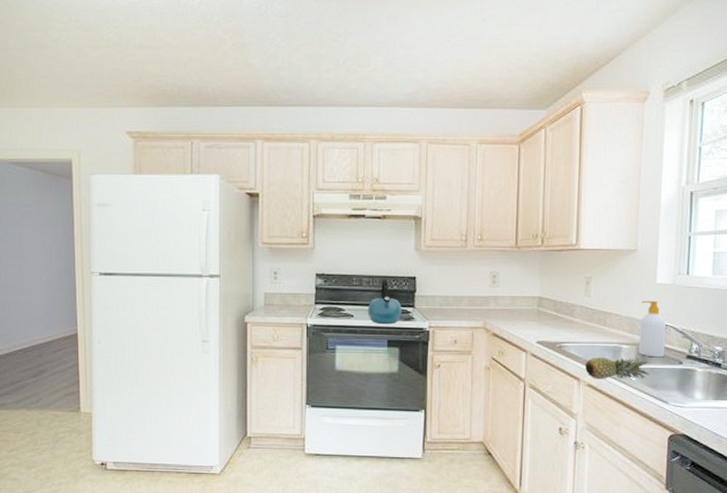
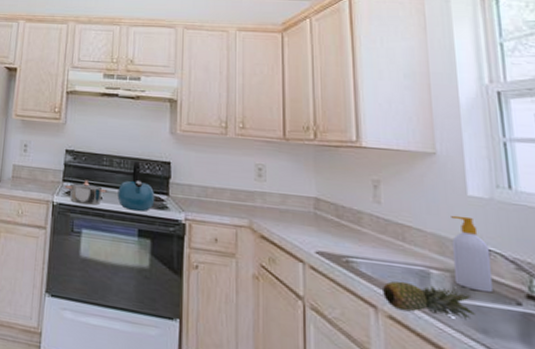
cooking pot: none [317,300,359,324] -> present [64,179,108,206]

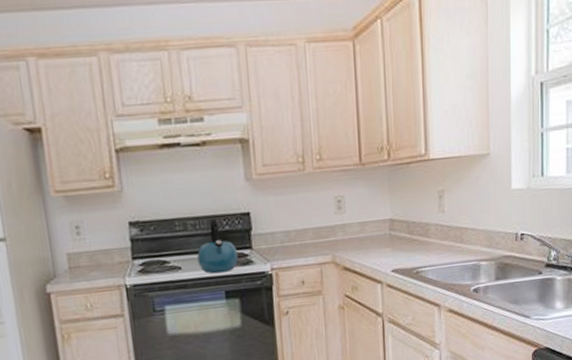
cooking pot: present [64,179,108,206] -> none [135,251,187,282]
fruit: present [383,281,475,320] -> none [445,273,510,303]
soap bottle: present [451,215,494,293] -> none [497,208,524,271]

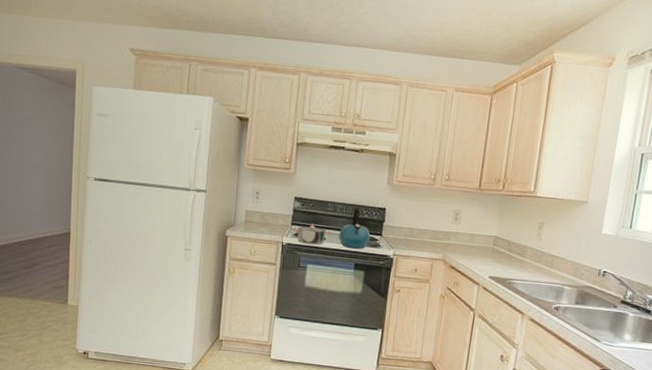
cooking pot: none [135,251,187,282] -> present [293,223,331,246]

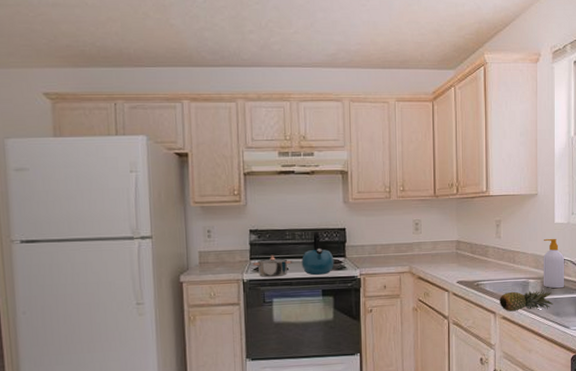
fruit: none [530,295,587,319] -> present [500,290,553,312]
soap bottle: none [578,248,607,301] -> present [543,238,565,289]

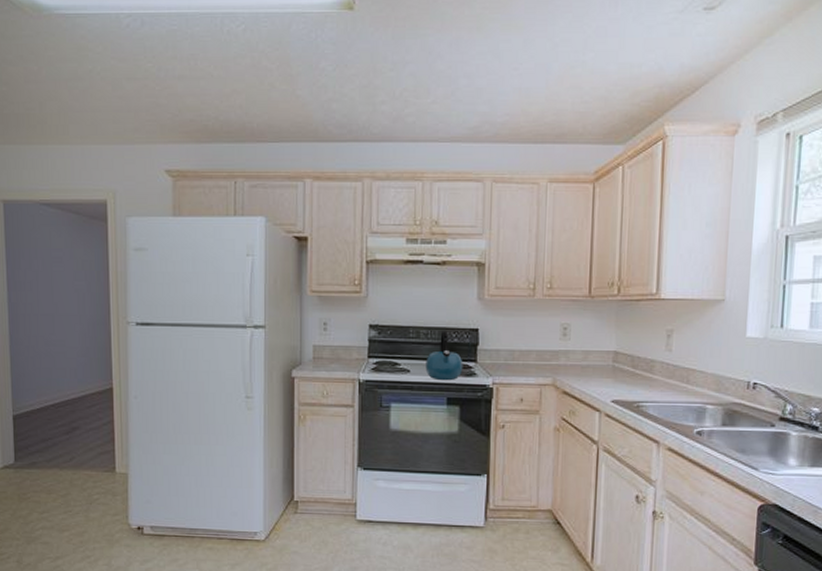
cooking pot: present [252,254,293,278] -> none [370,354,416,380]
fruit: present [500,290,553,312] -> none [665,418,738,444]
soap bottle: present [543,238,565,289] -> none [725,355,758,419]

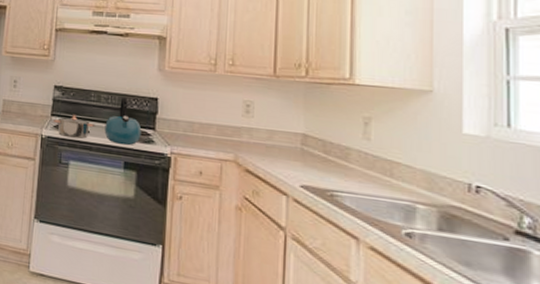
cooking pot: none [370,354,416,380] -> present [53,114,95,140]

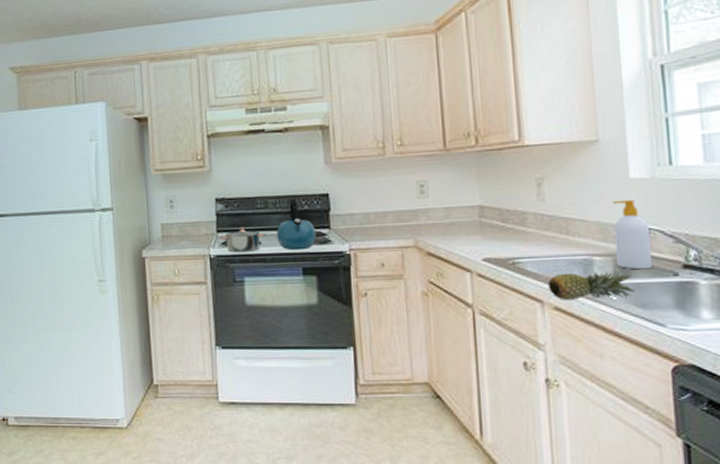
fruit: none [366,215,459,253] -> present [548,271,635,301]
soap bottle: none [440,152,482,228] -> present [613,199,653,270]

